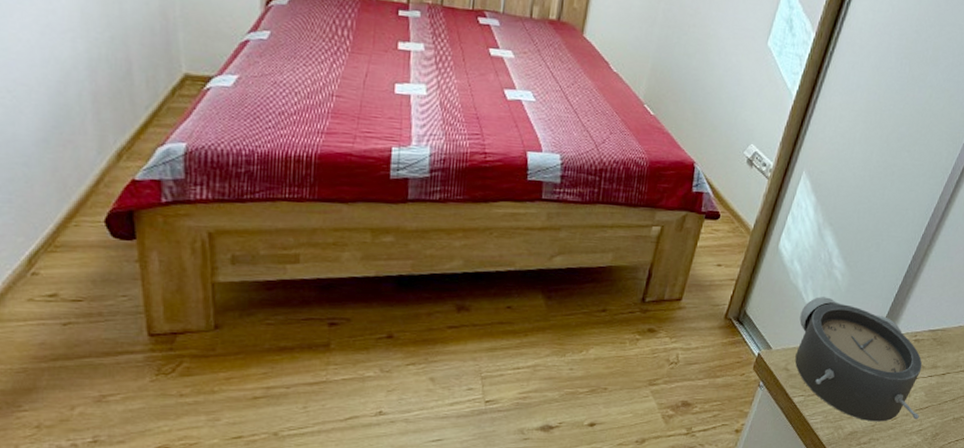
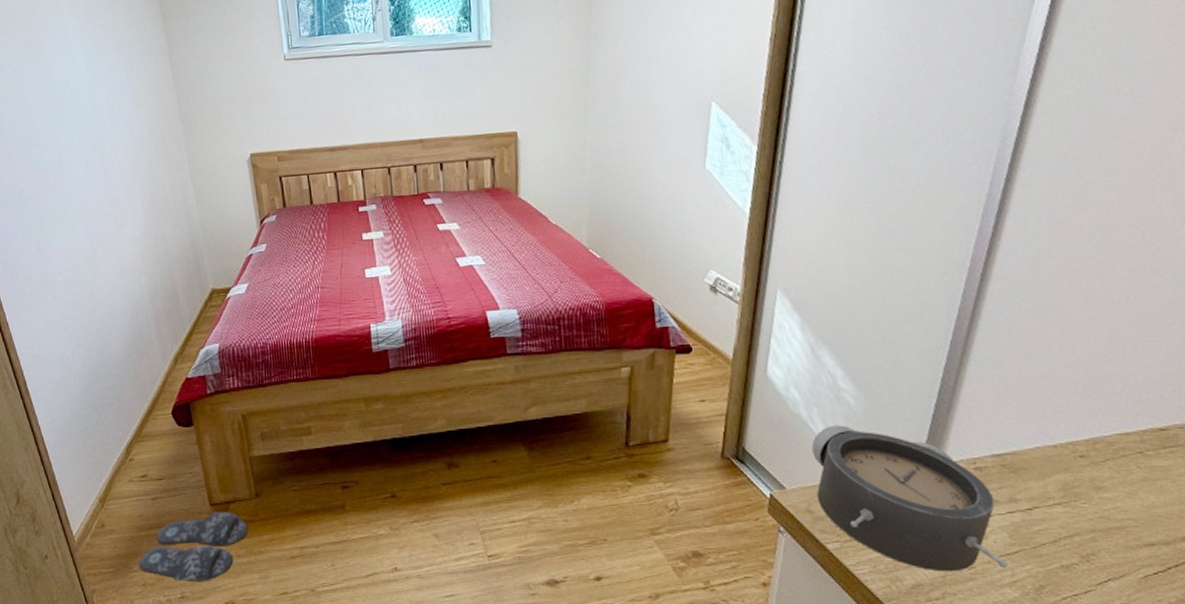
slippers: none [32,343,198,423] -> present [139,511,248,581]

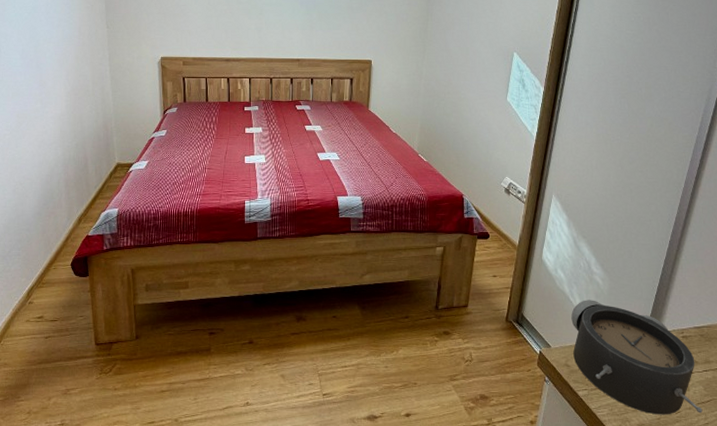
slippers: present [139,511,248,581] -> none [26,350,126,411]

